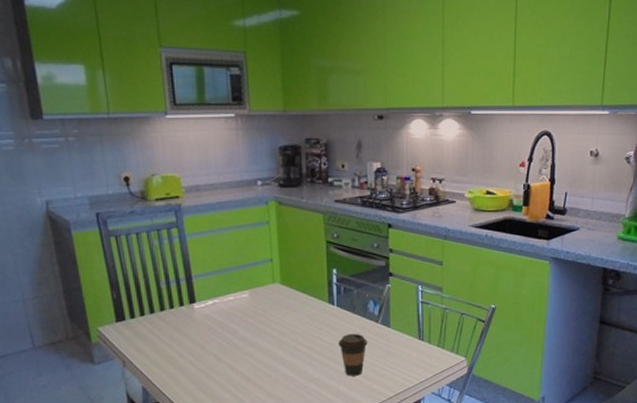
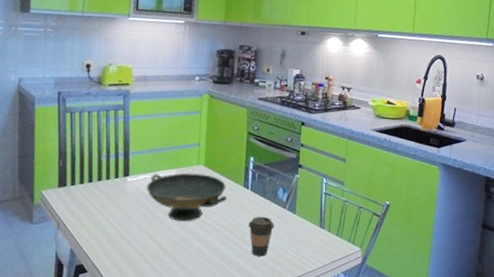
decorative bowl: none [217,293,311,347] -> present [146,173,227,222]

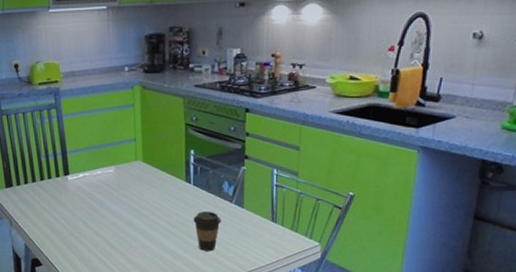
decorative bowl: present [146,173,227,222] -> none [87,169,169,218]

